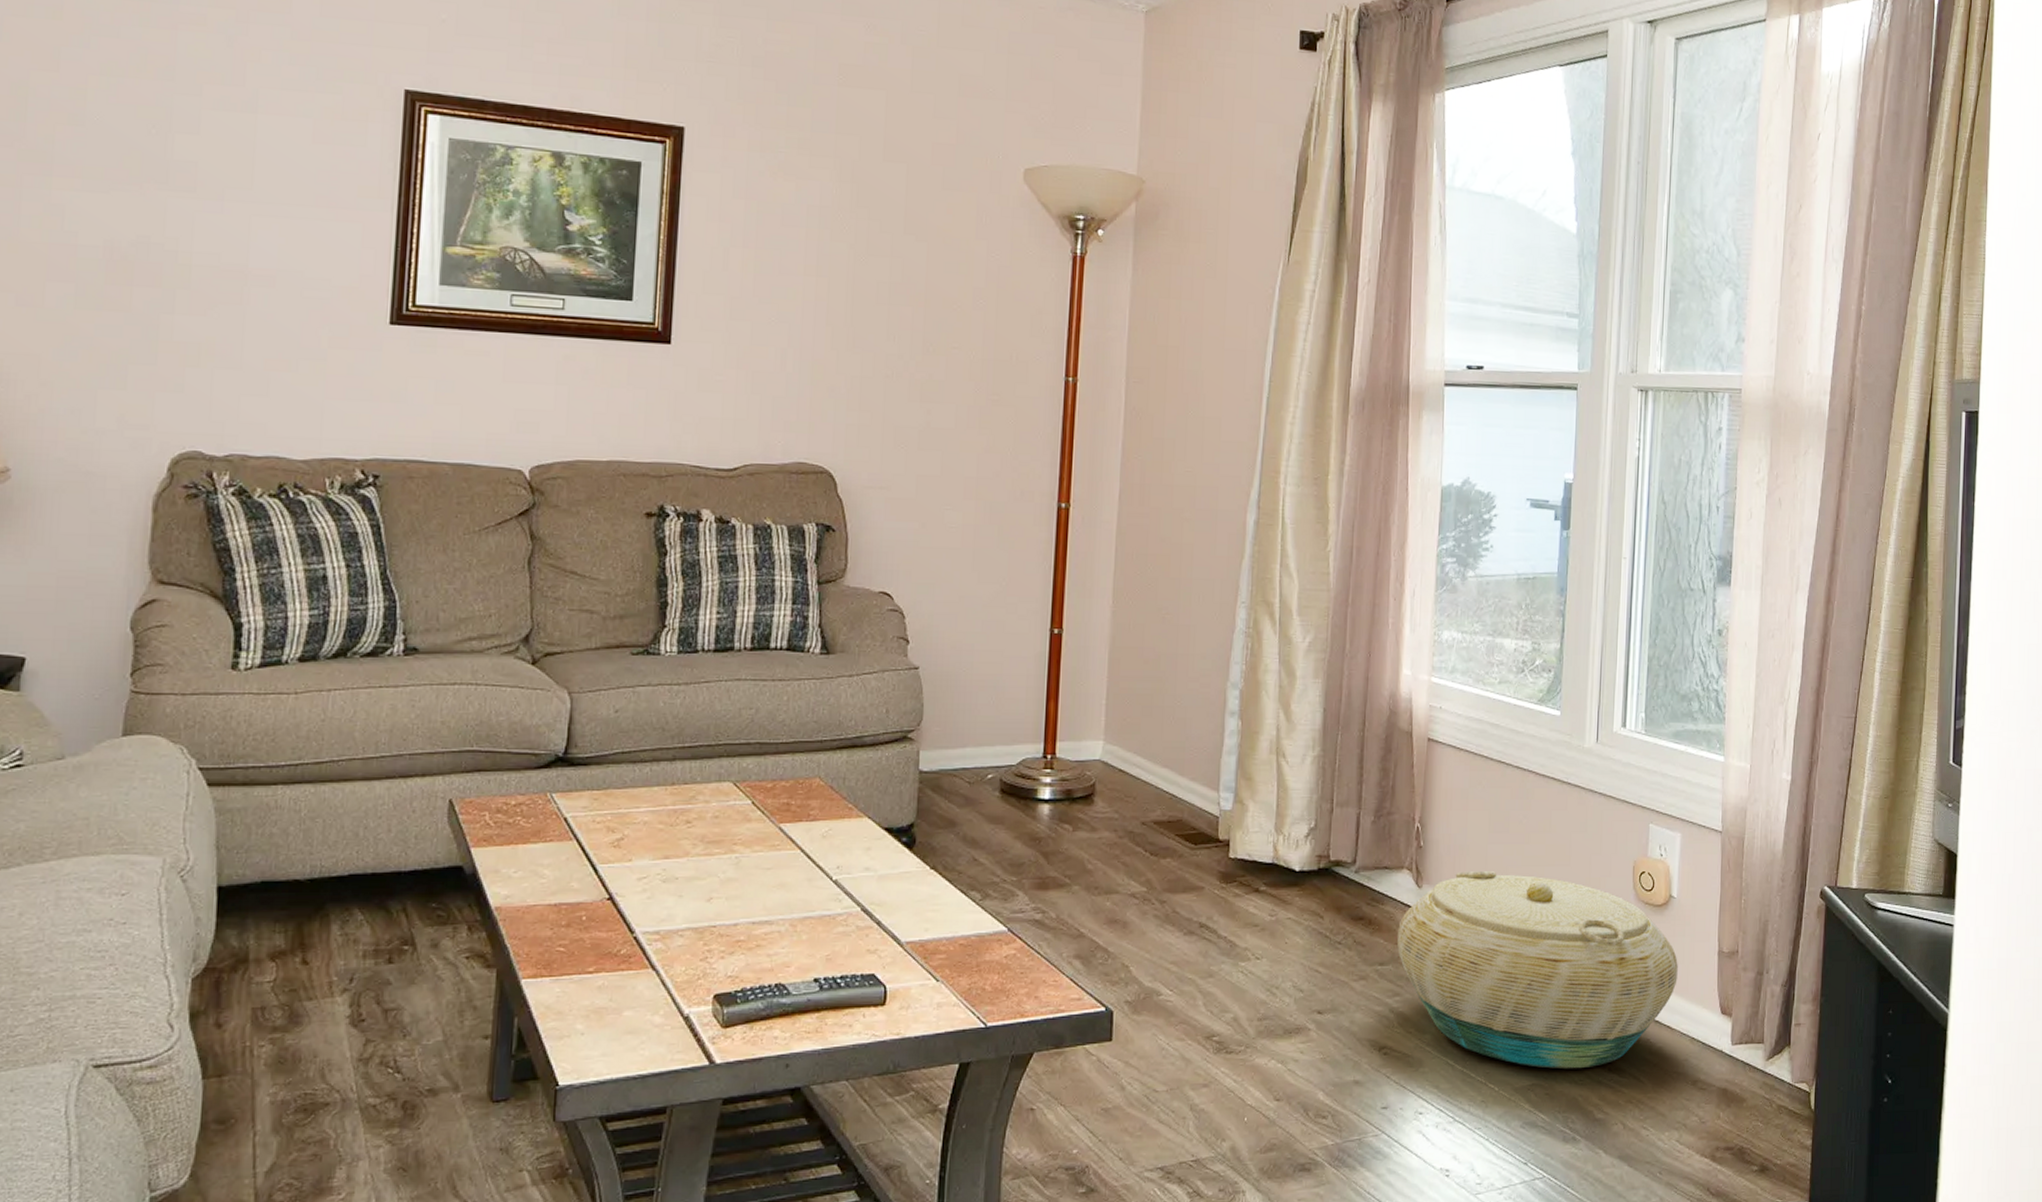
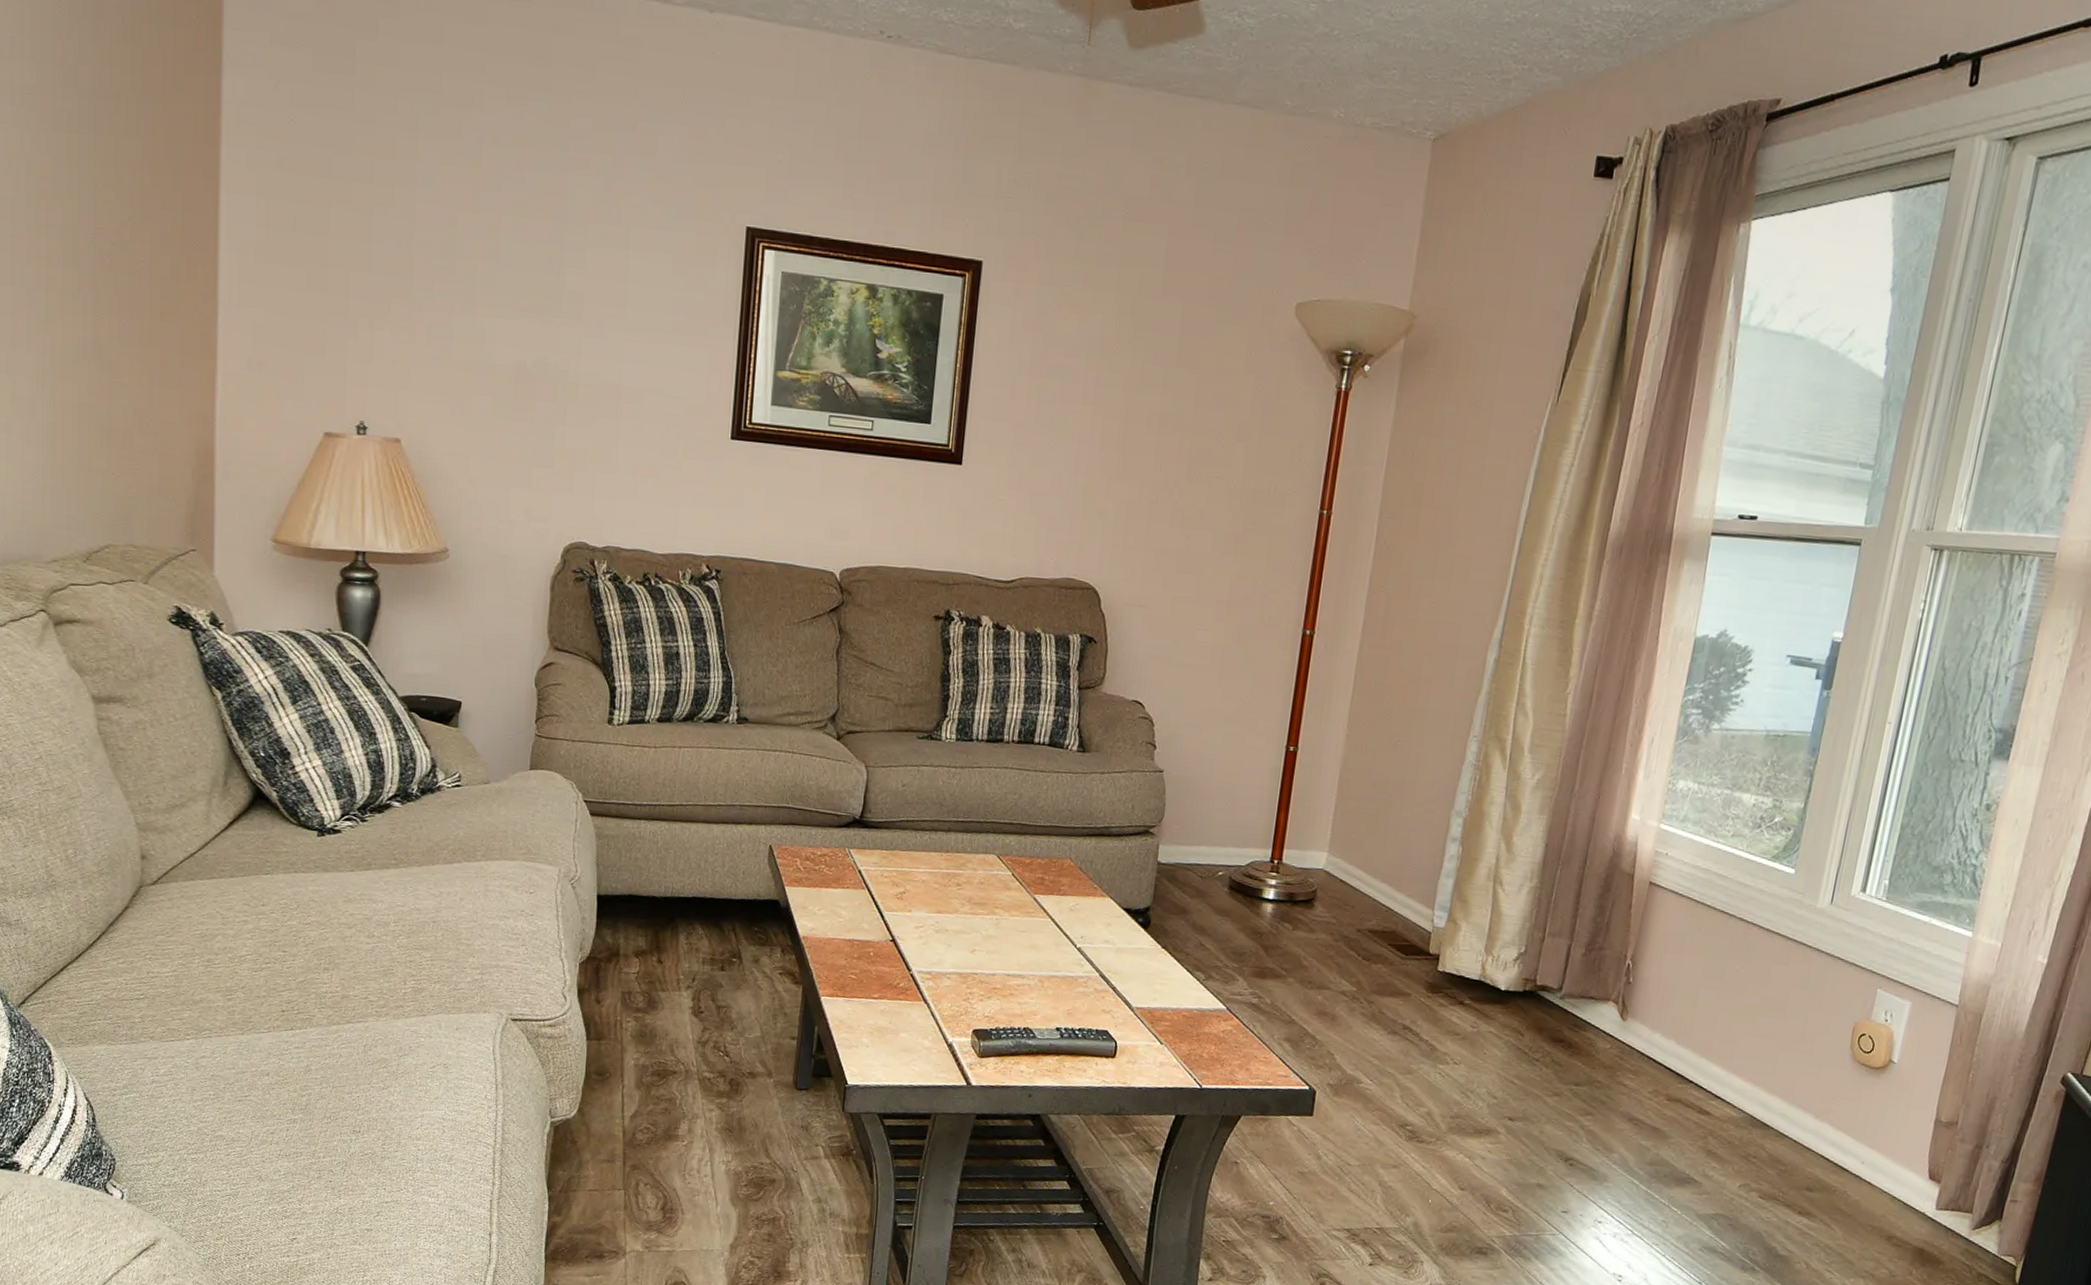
basket: present [1397,871,1678,1069] -> none [1594,1010,1889,1208]

